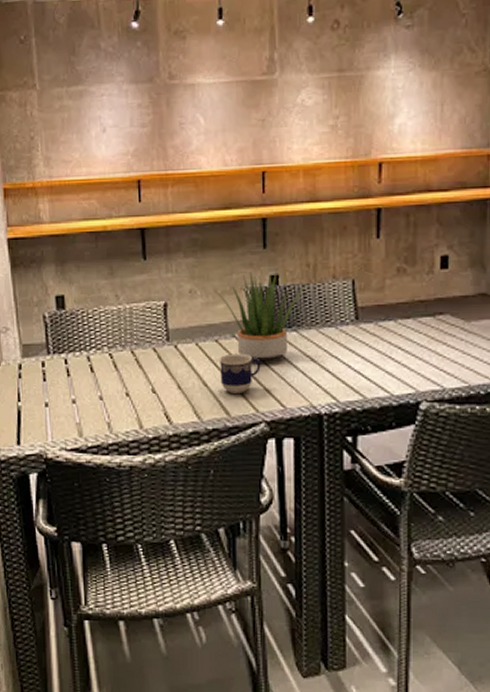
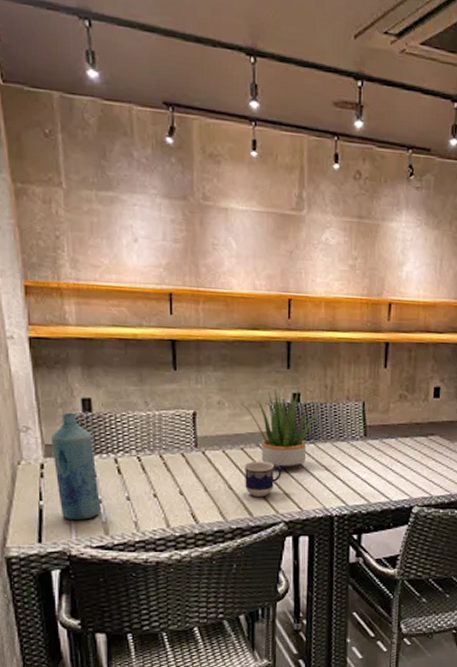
bottle: none [28,311,76,421] -> present [51,412,102,520]

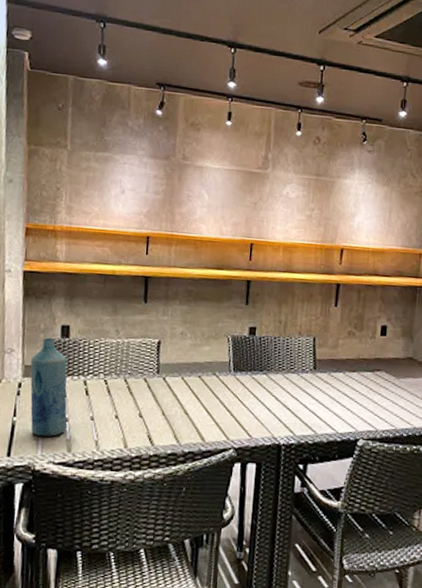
potted plant: present [243,388,326,468] -> none [203,322,280,397]
cup: present [244,461,282,497] -> none [199,388,235,423]

